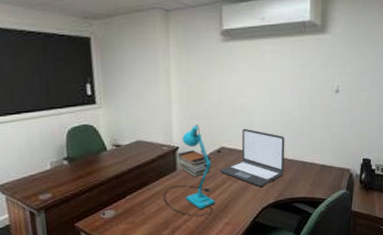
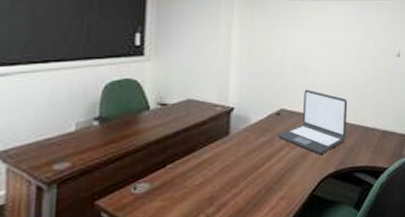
desk lamp: present [163,124,215,216] -> none [210,83,270,190]
book stack: present [177,150,211,177] -> none [232,111,269,143]

